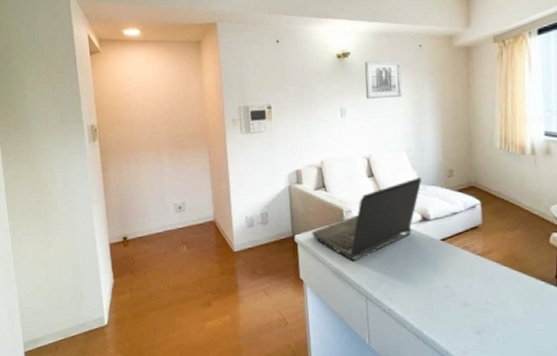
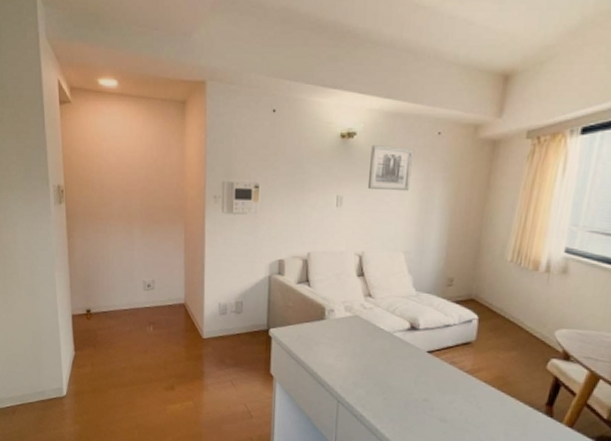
laptop computer: present [312,177,422,262] -> none [288,283,417,364]

